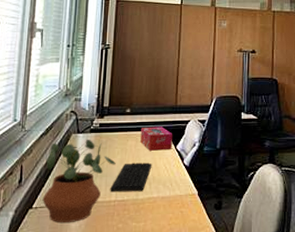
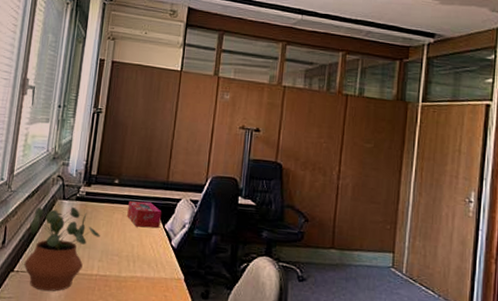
keyboard: present [110,162,152,191] -> none [92,237,138,268]

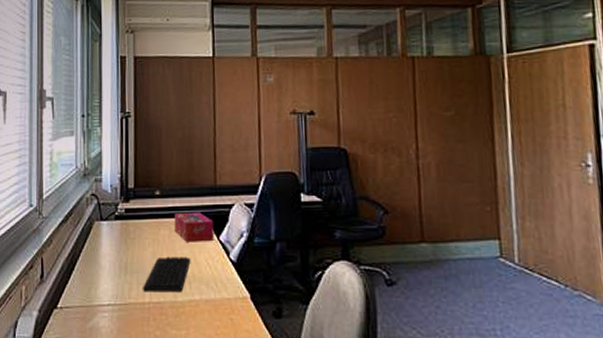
potted plant: present [24,207,100,292] -> none [67,228,147,328]
keyboard: none [92,237,138,268] -> present [143,257,191,291]

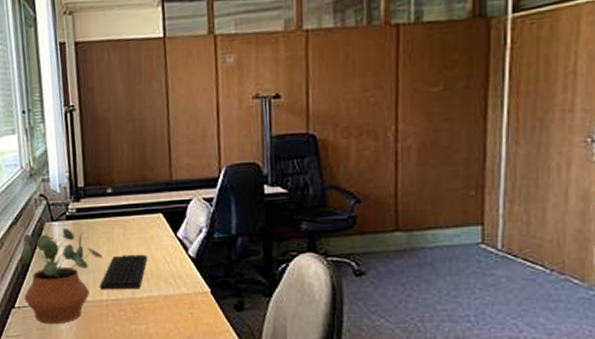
potted plant: none [67,228,147,328] -> present [20,229,103,325]
tissue box: present [174,212,214,242] -> none [128,209,171,240]

